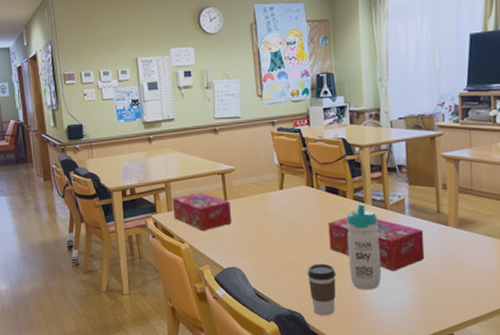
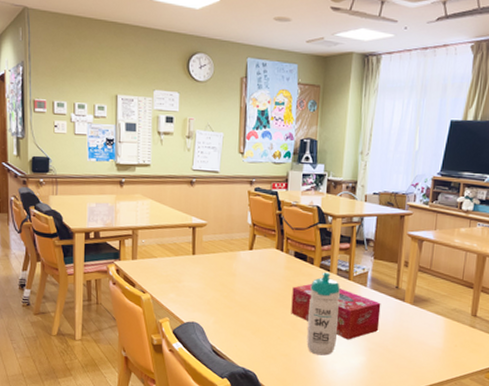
tissue box: present [173,192,232,232] -> none [138,243,198,284]
coffee cup: present [307,263,337,316] -> none [265,326,294,377]

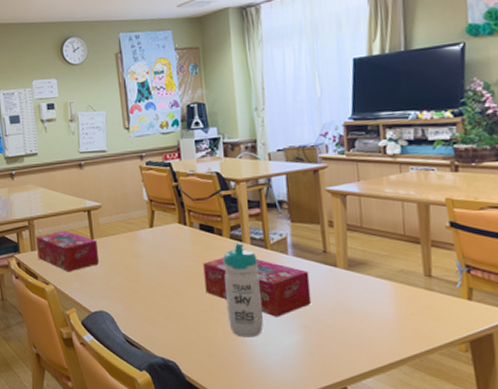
tissue box: none [138,243,198,284] -> present [36,230,99,272]

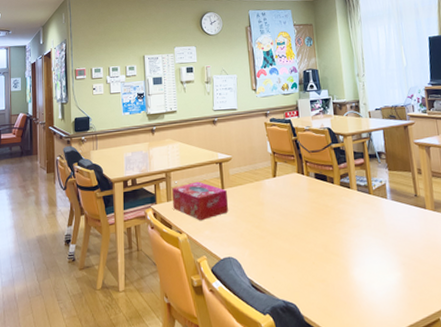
tissue box: present [203,257,312,317] -> none [318,202,408,256]
water bottle: present [223,243,263,338] -> none [334,190,370,277]

